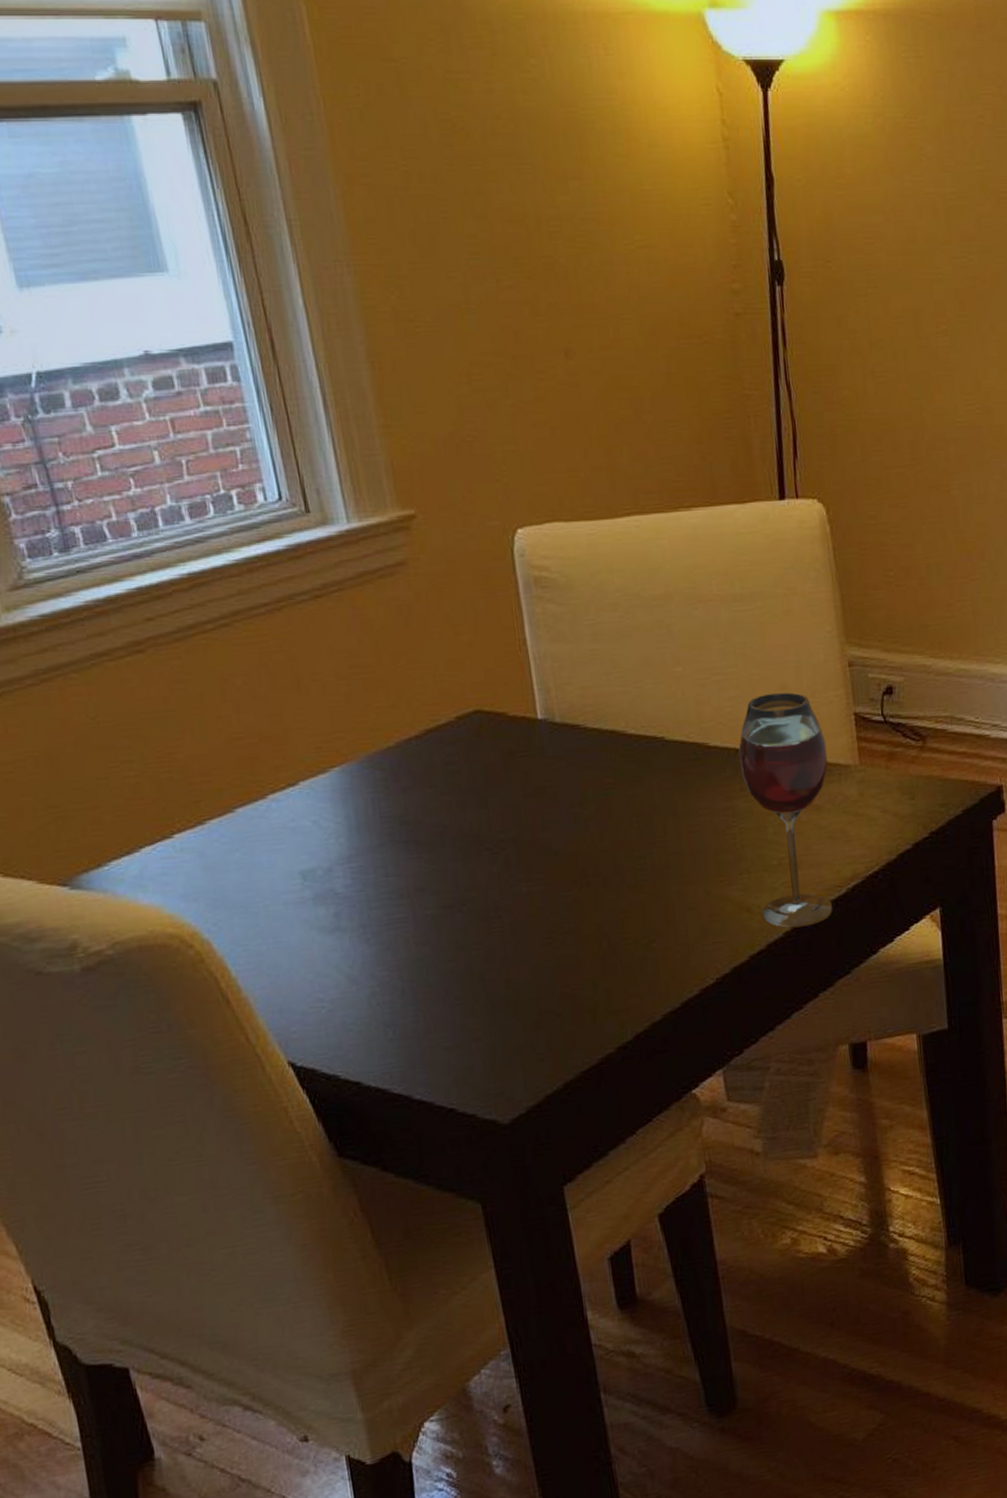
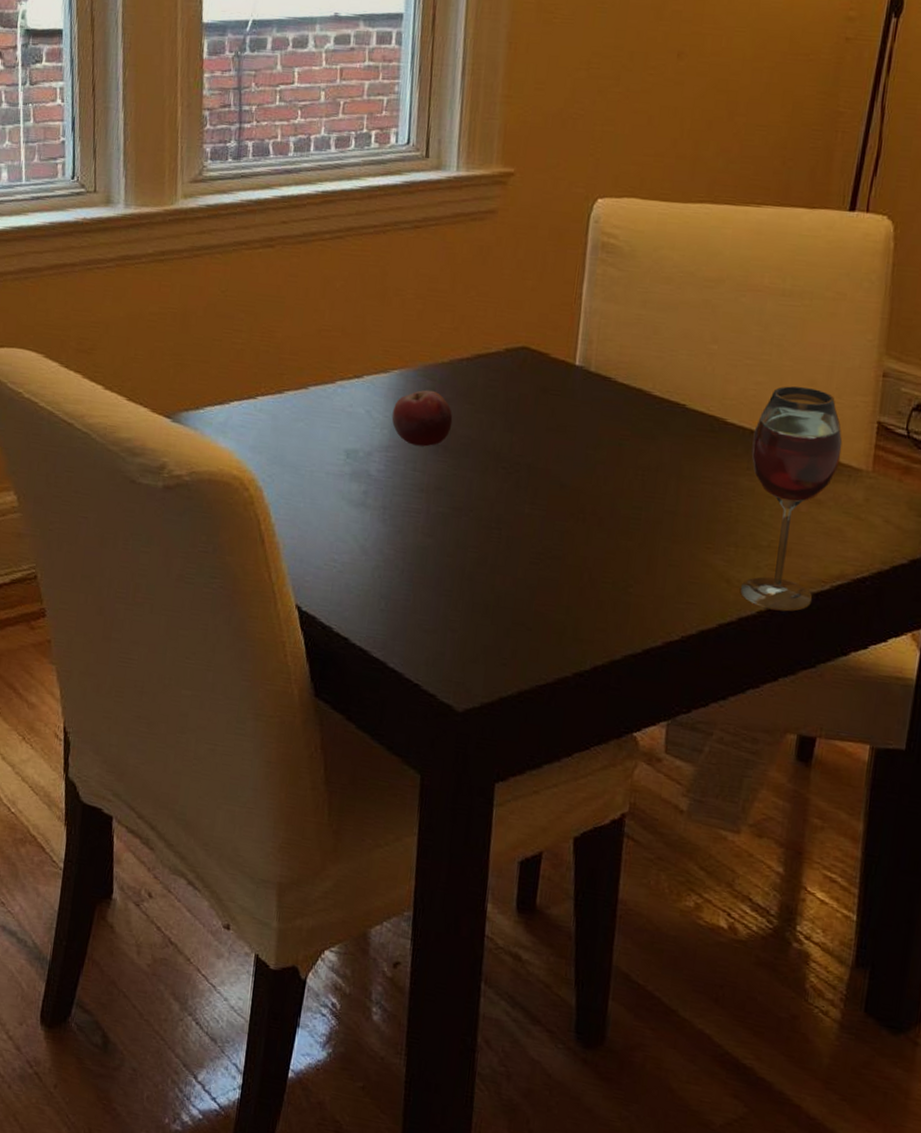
fruit: none [344,781,418,848] -> present [391,390,453,447]

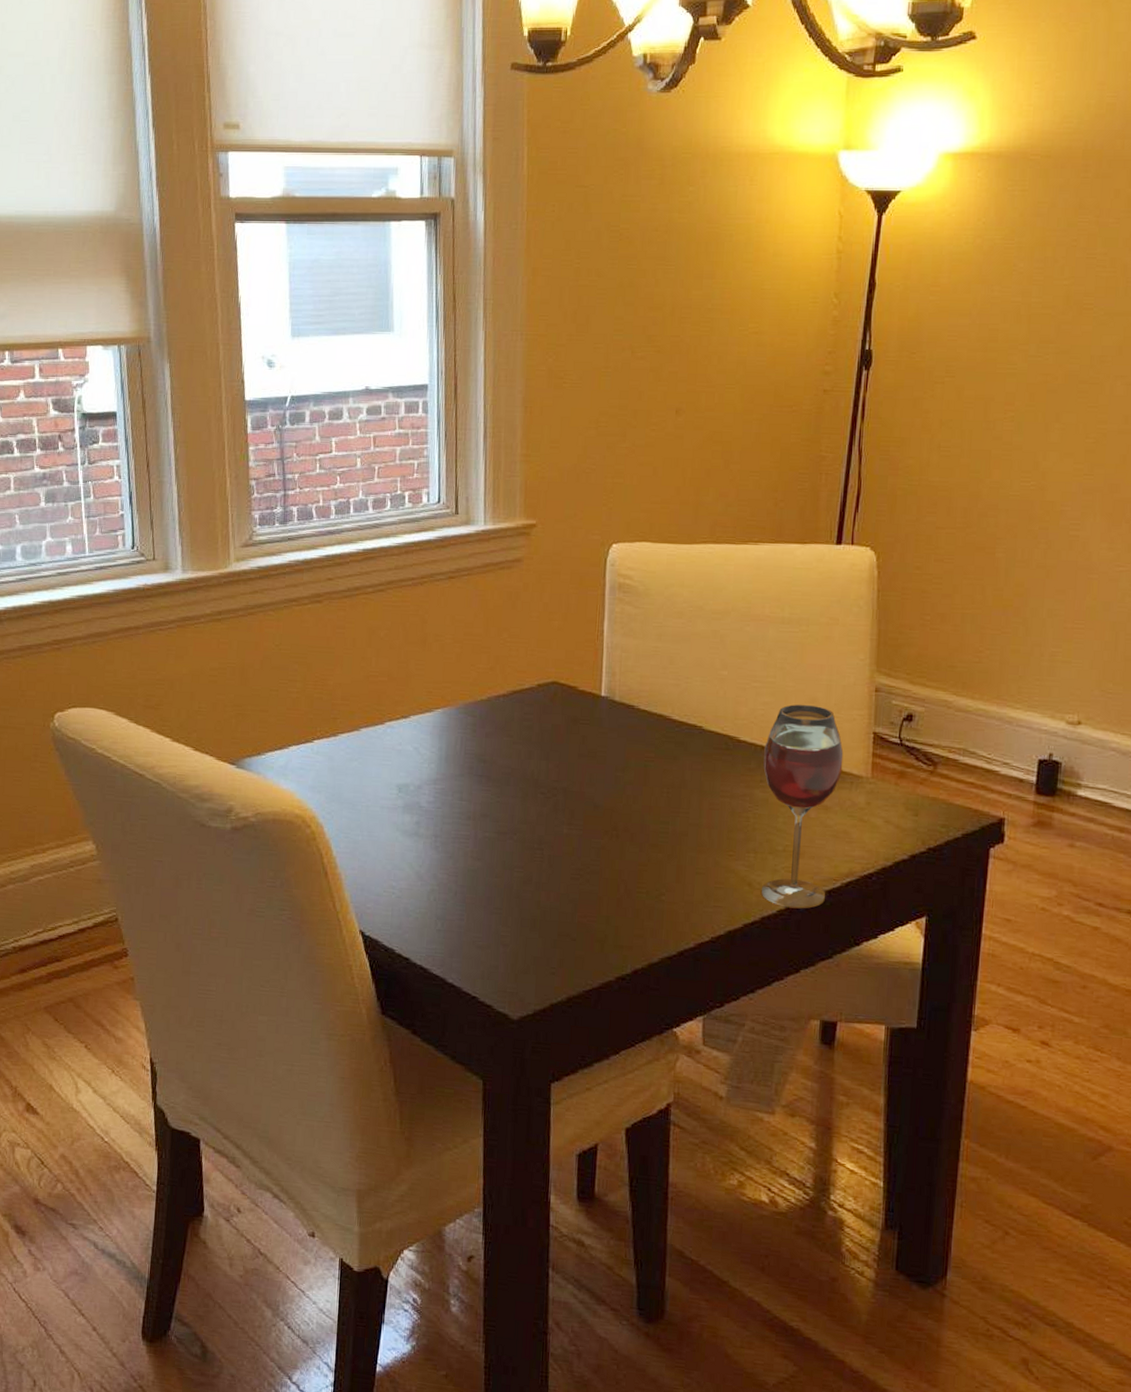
fruit: present [391,390,453,447] -> none [438,725,494,778]

